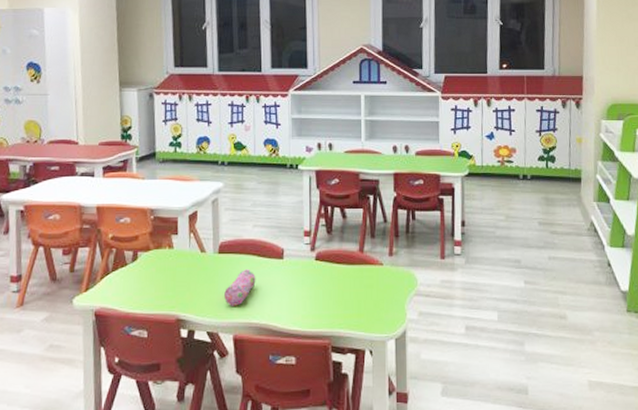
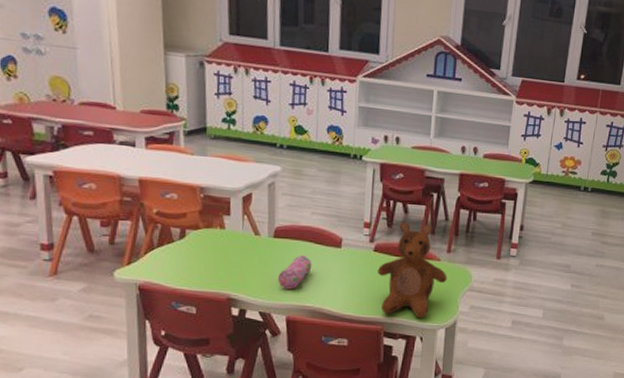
teddy bear: none [321,227,392,330] -> present [378,222,447,319]

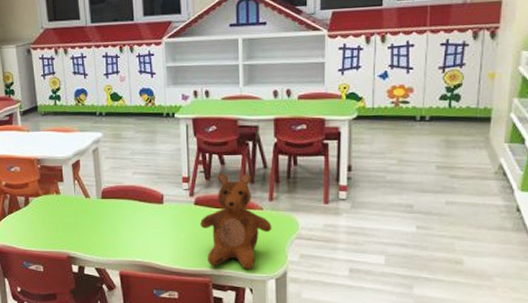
pencil case: present [278,255,312,289] -> none [109,213,138,246]

